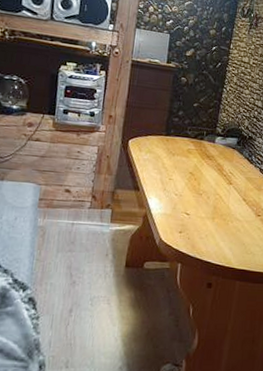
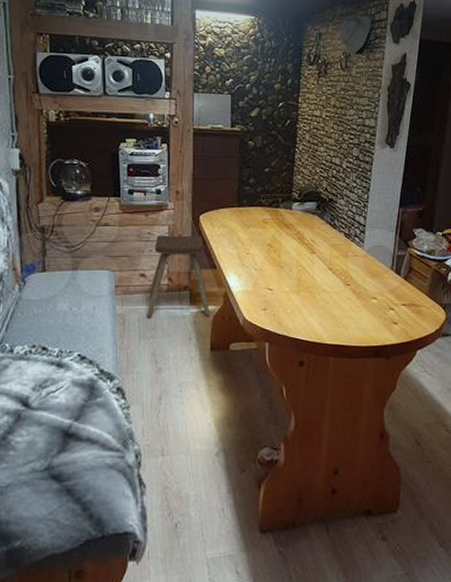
music stool: none [67,154,130,235] -> present [147,235,211,317]

